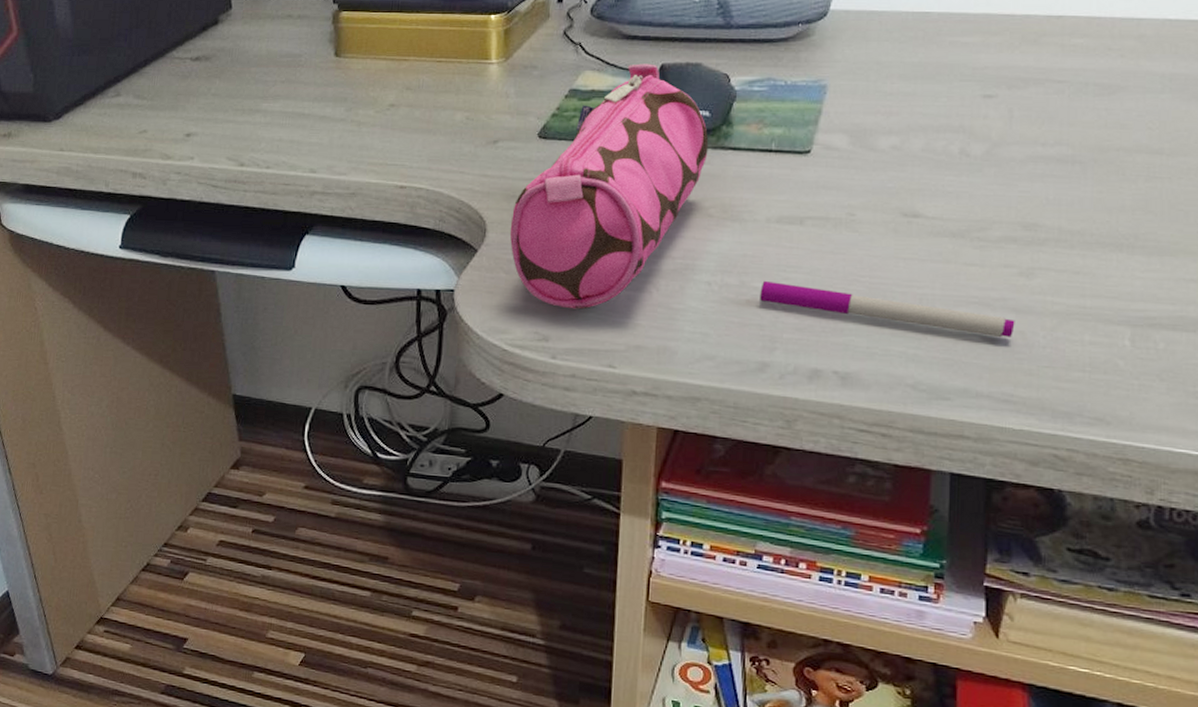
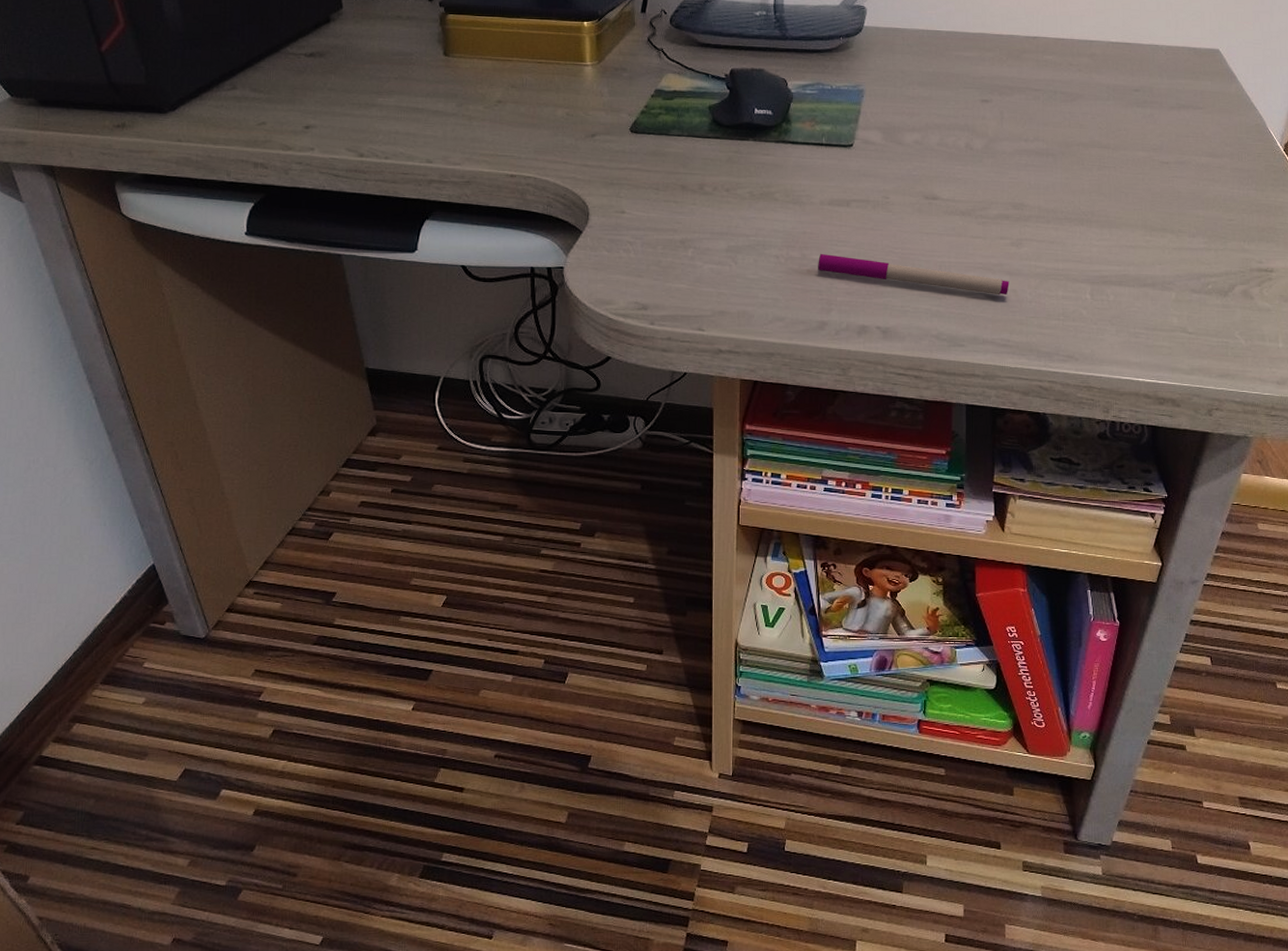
pencil case: present [509,63,709,310] -> none [609,68,772,282]

